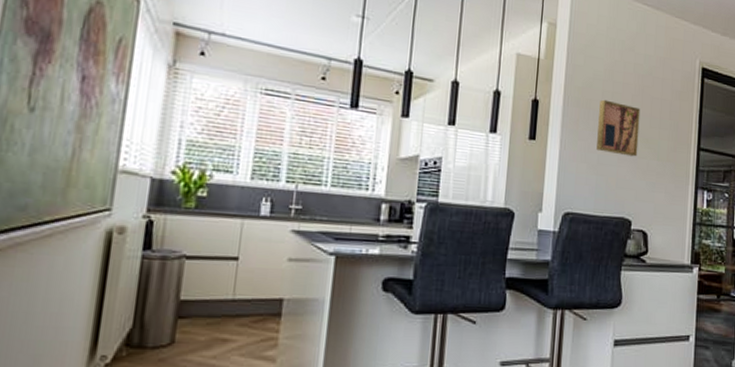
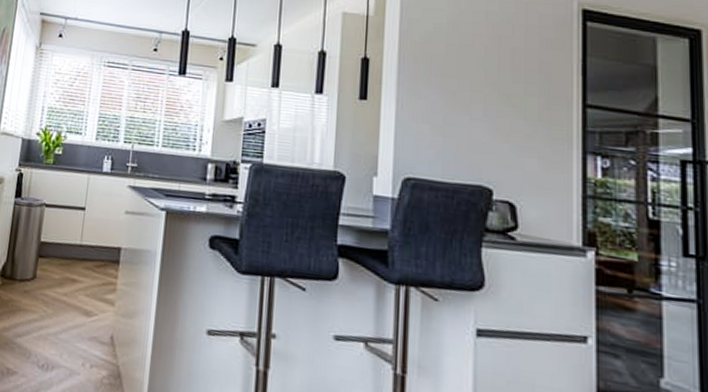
wall art: present [597,99,641,157] -> none [442,53,498,117]

